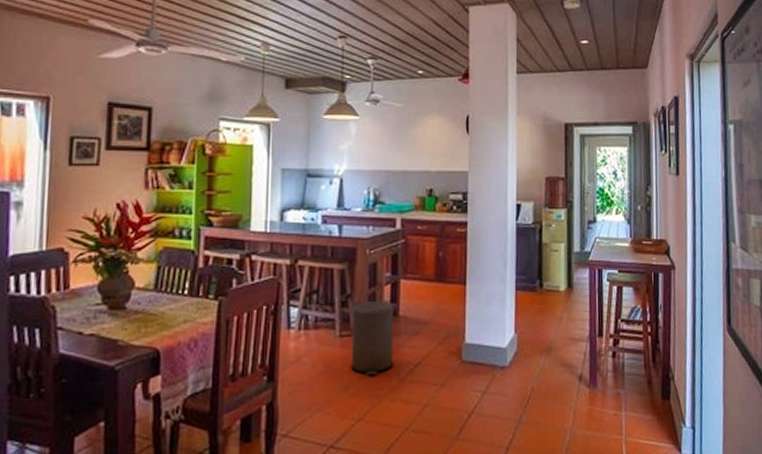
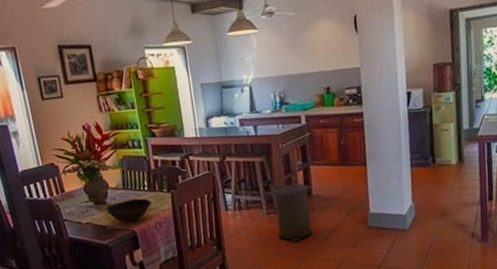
bowl: none [124,304,190,338] -> present [106,198,152,223]

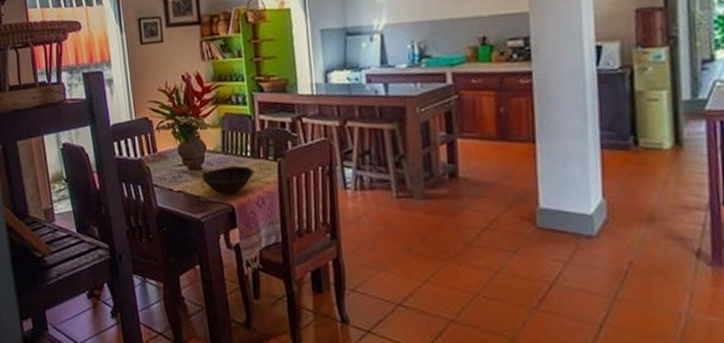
pedal bin: present [273,184,312,242] -> none [406,161,457,238]

